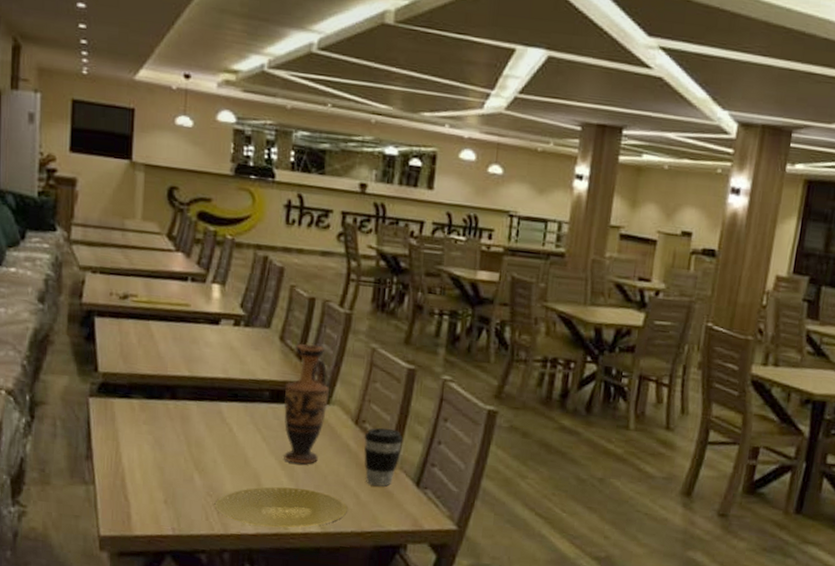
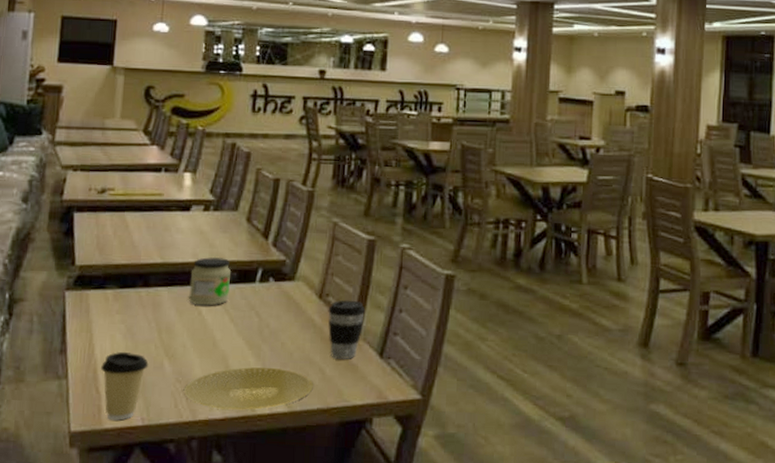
coffee cup: none [128,462,178,529] -> present [100,351,149,421]
jar: none [219,374,264,424] -> present [189,256,232,306]
vase: present [284,343,329,464] -> none [251,222,294,343]

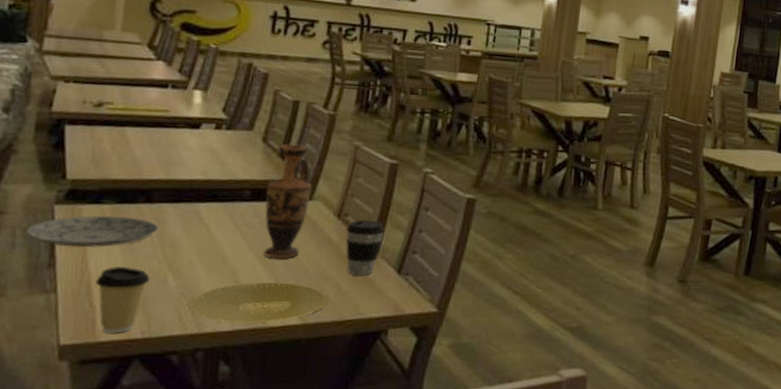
plate: none [41,300,156,333] -> present [25,215,159,248]
jar: present [189,256,232,306] -> none [196,174,245,223]
vase: none [251,222,294,343] -> present [264,143,312,259]

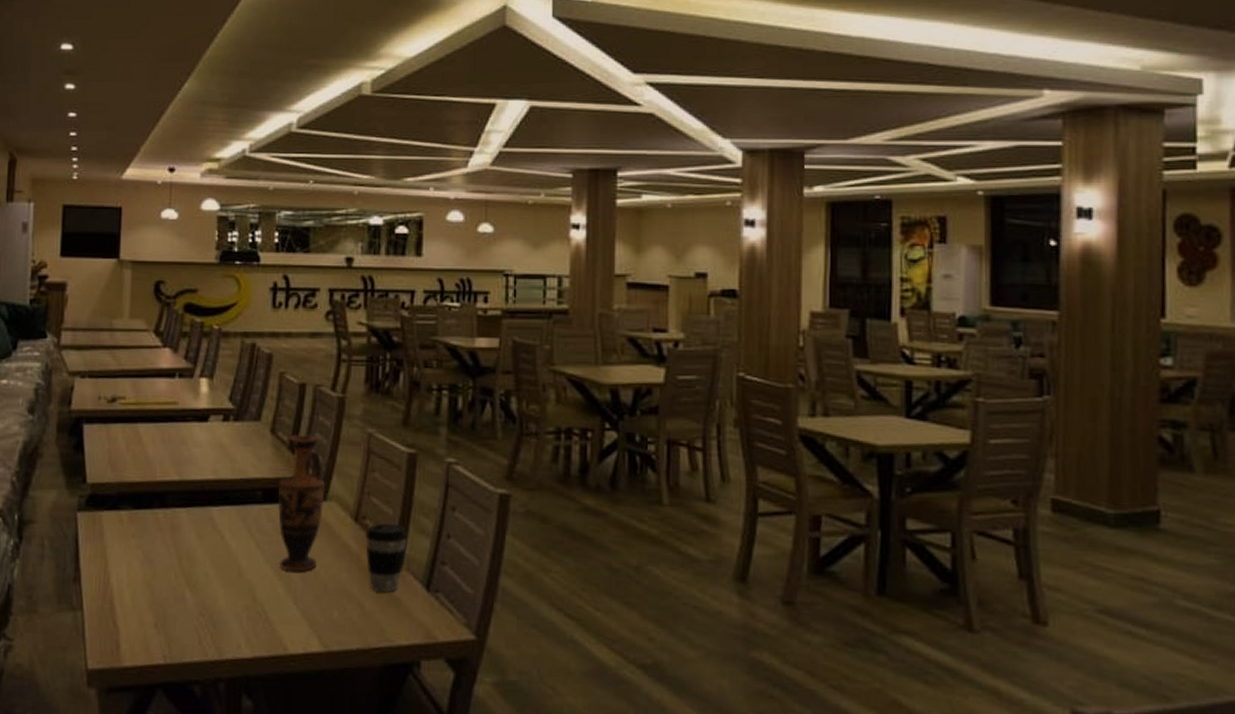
plate: present [25,215,159,248] -> none [53,522,174,559]
coffee cup: present [94,266,150,334] -> none [117,580,169,658]
plate: present [190,282,328,323] -> none [209,599,351,649]

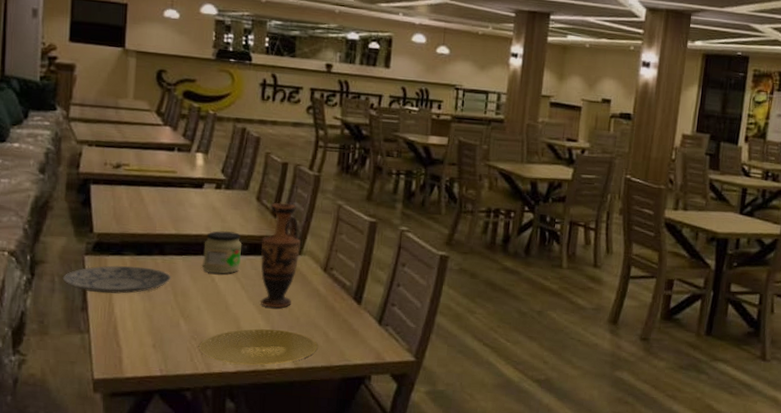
plate: none [53,522,174,559] -> present [62,265,171,294]
plate: none [209,599,351,649] -> present [199,328,318,365]
jar: none [210,473,256,530] -> present [202,230,243,274]
coffee cup: present [365,523,409,592] -> none [332,273,367,325]

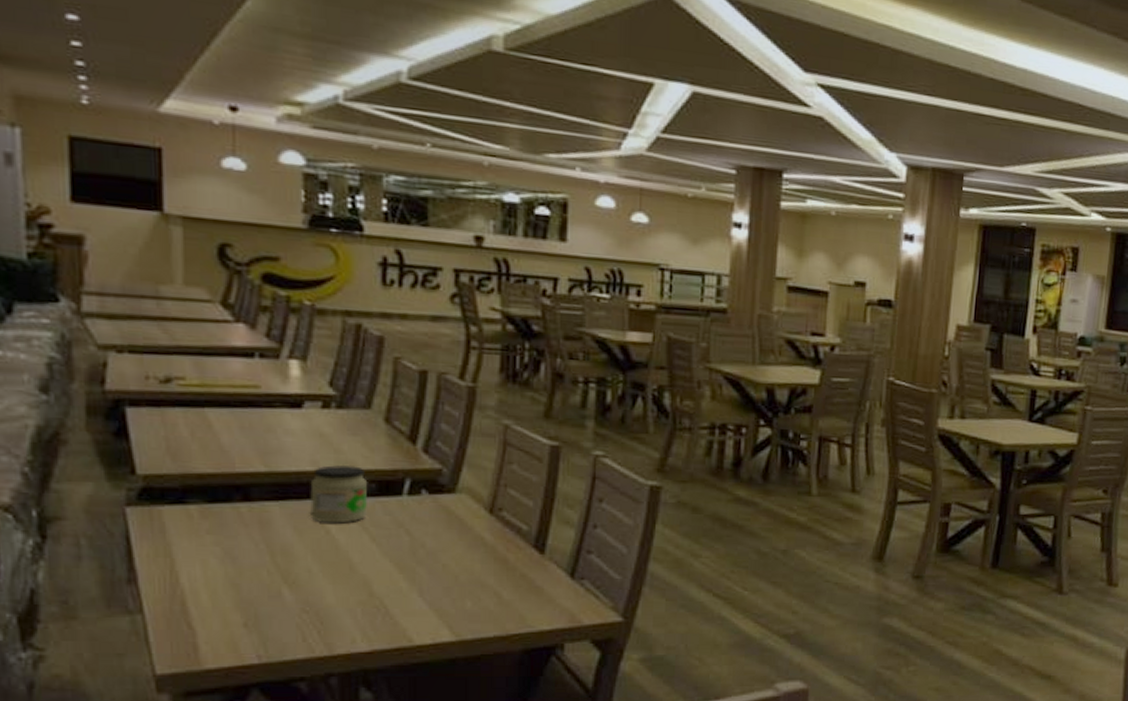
plate: present [62,265,171,294] -> none [92,518,264,558]
plate: present [199,328,318,365] -> none [314,592,487,641]
vase: present [260,202,301,308] -> none [395,424,453,565]

